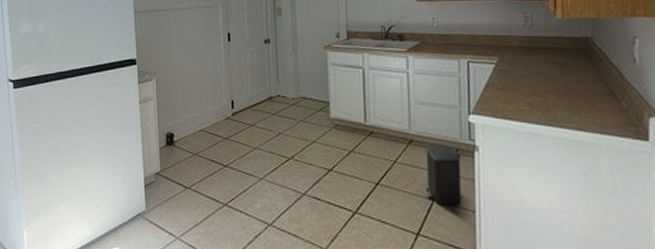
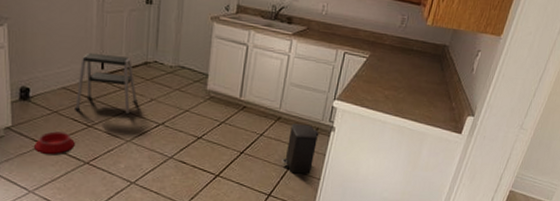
pet bowl: none [179,173,214,197] -> present [34,131,75,154]
step stool: none [212,94,266,153] -> present [75,52,138,116]

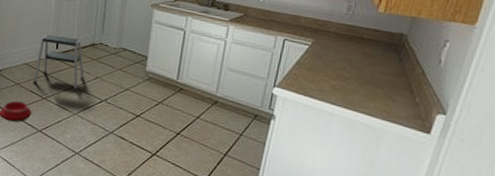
pedal bin: present [280,123,319,174] -> none [217,108,258,163]

